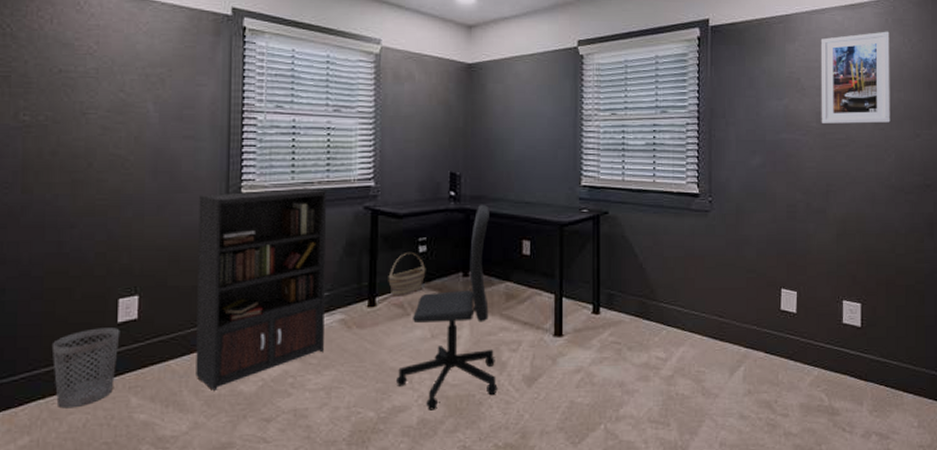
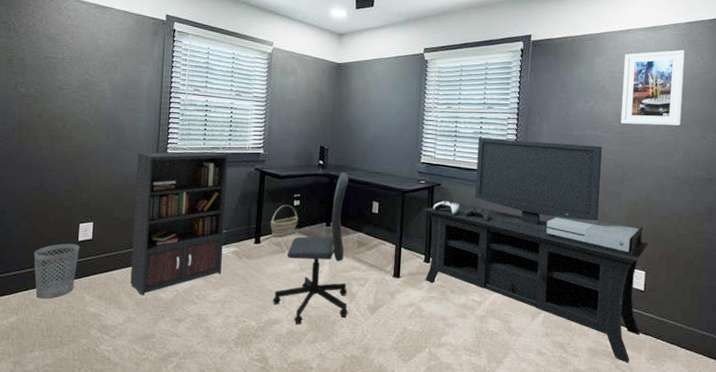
media console: none [588,150,862,418] -> present [424,137,648,363]

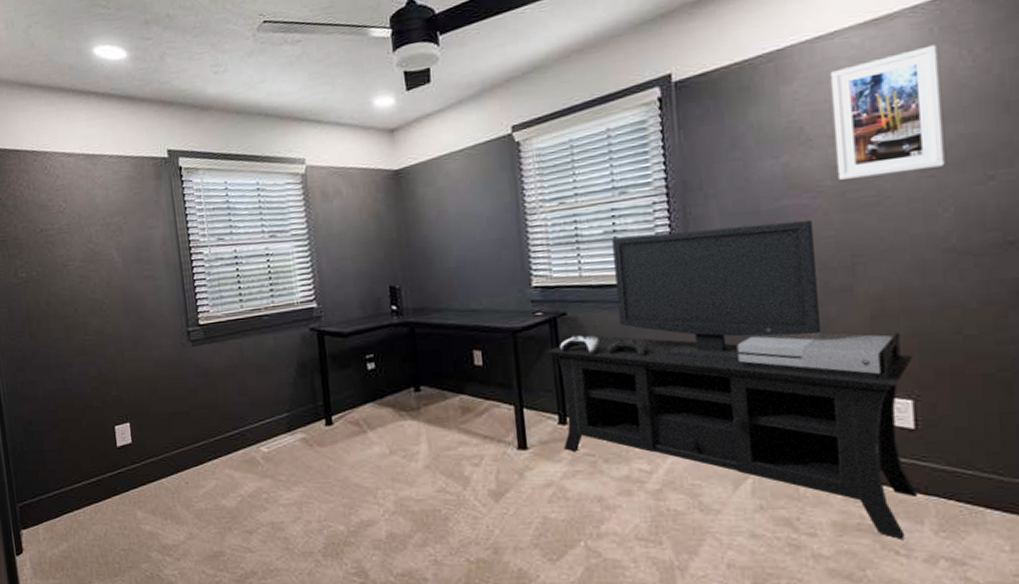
wastebasket: present [33,243,80,299] -> none [71,451,122,520]
bookcase: present [130,151,228,296] -> none [165,314,290,505]
basket: present [270,205,299,238] -> none [341,370,377,416]
office chair: present [272,172,349,325] -> none [360,316,463,525]

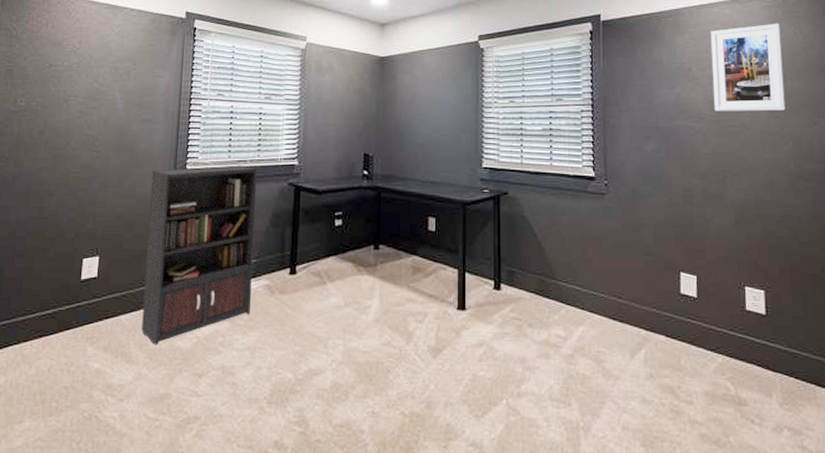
bookcase: none [165,314,290,505] -> present [141,165,257,345]
media console: present [547,219,919,539] -> none [489,135,768,410]

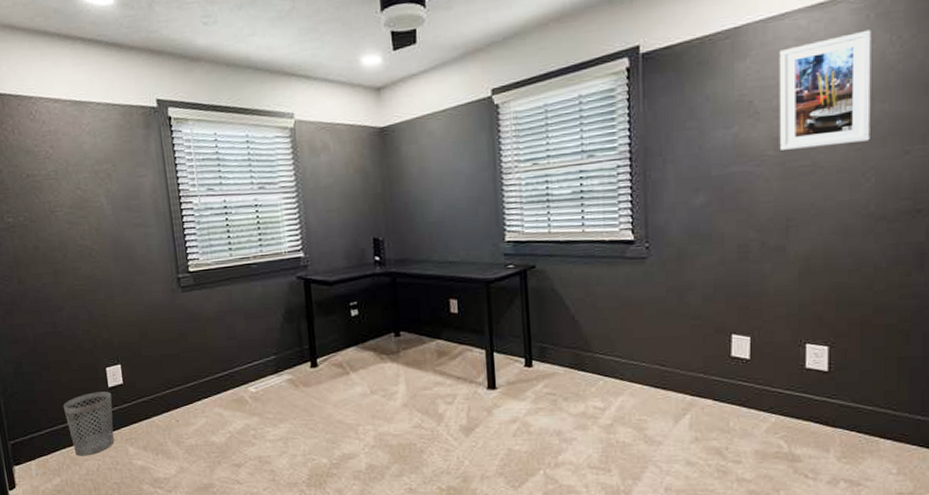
wastebasket: none [28,284,83,354] -> present [63,391,114,456]
bookcase: present [141,165,257,345] -> none [155,262,277,441]

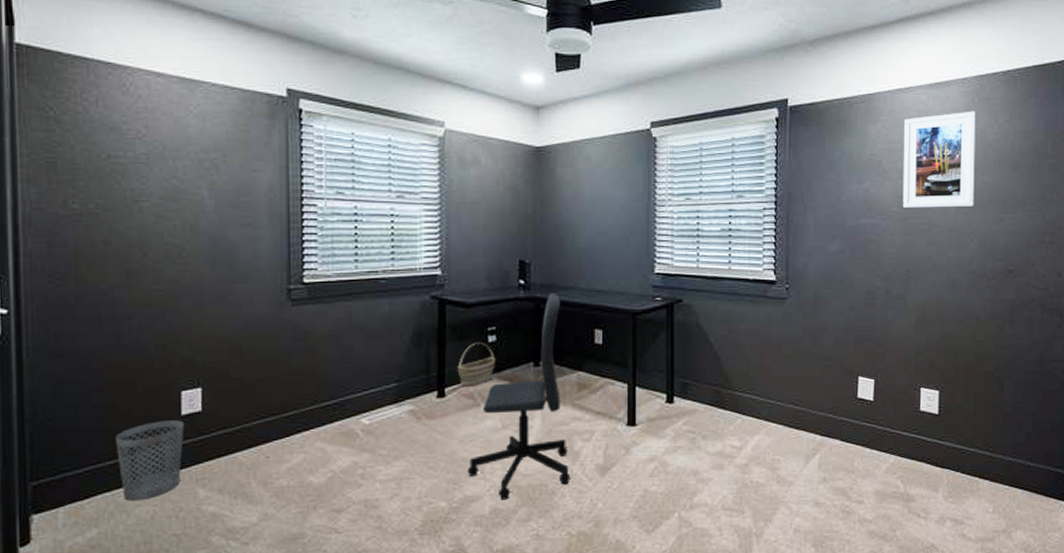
basket: none [326,317,360,359] -> present [457,343,496,388]
office chair: none [342,266,437,458] -> present [467,292,571,500]

